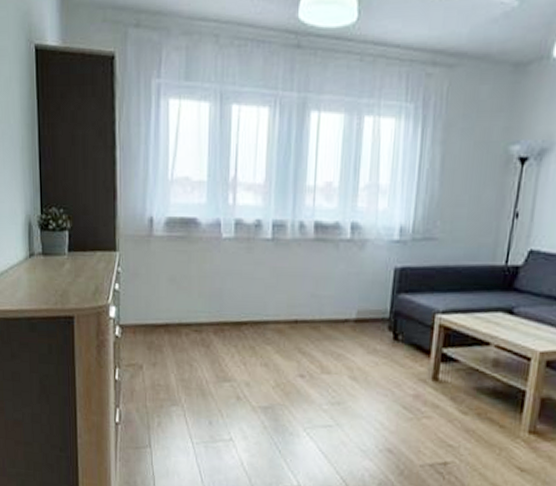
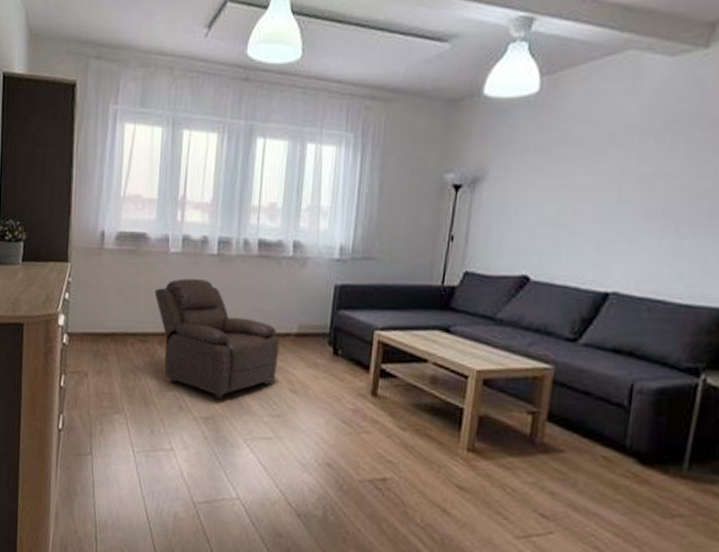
chair: none [208,265,338,389] -> present [154,278,280,400]

